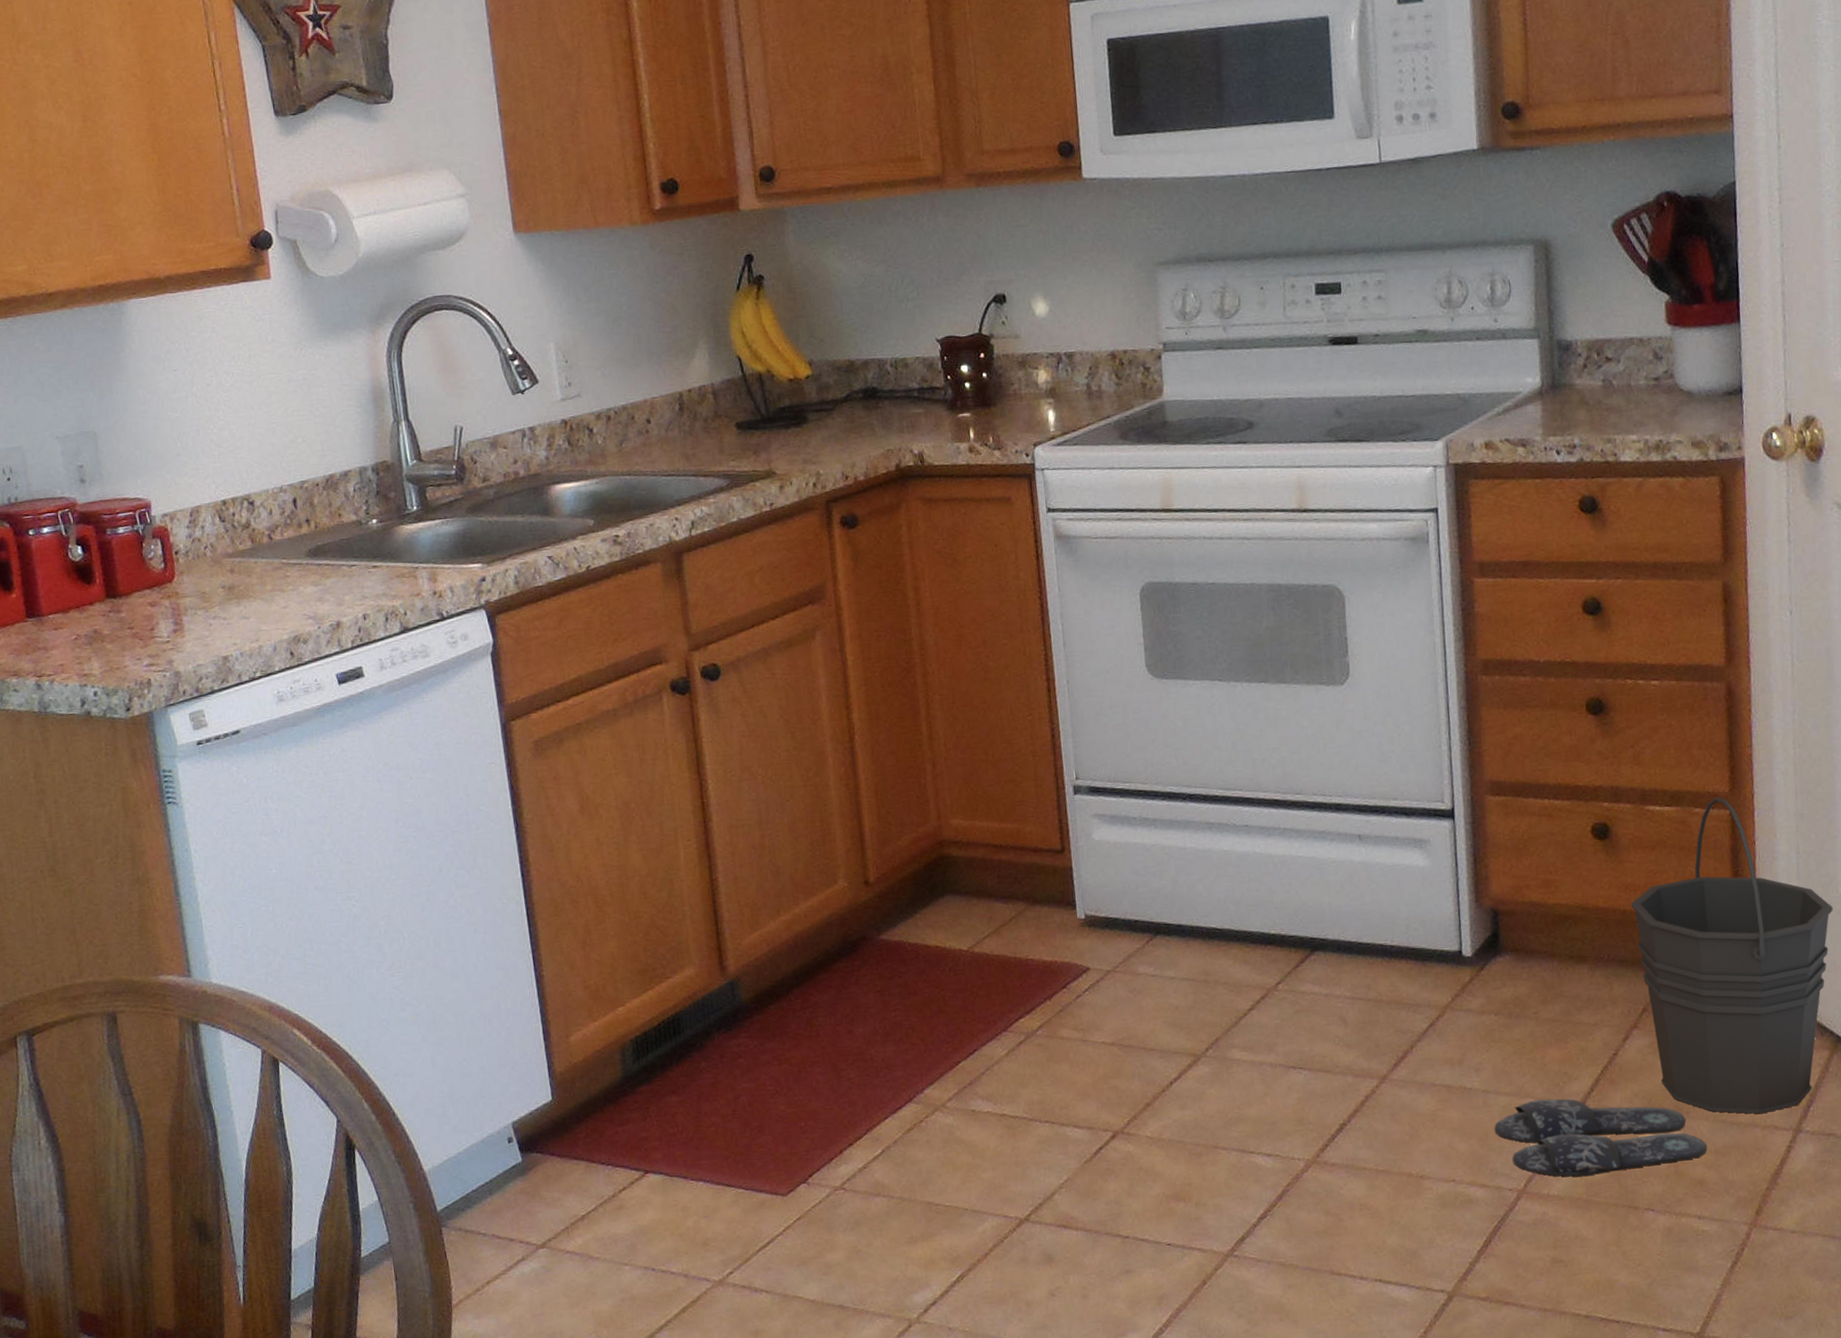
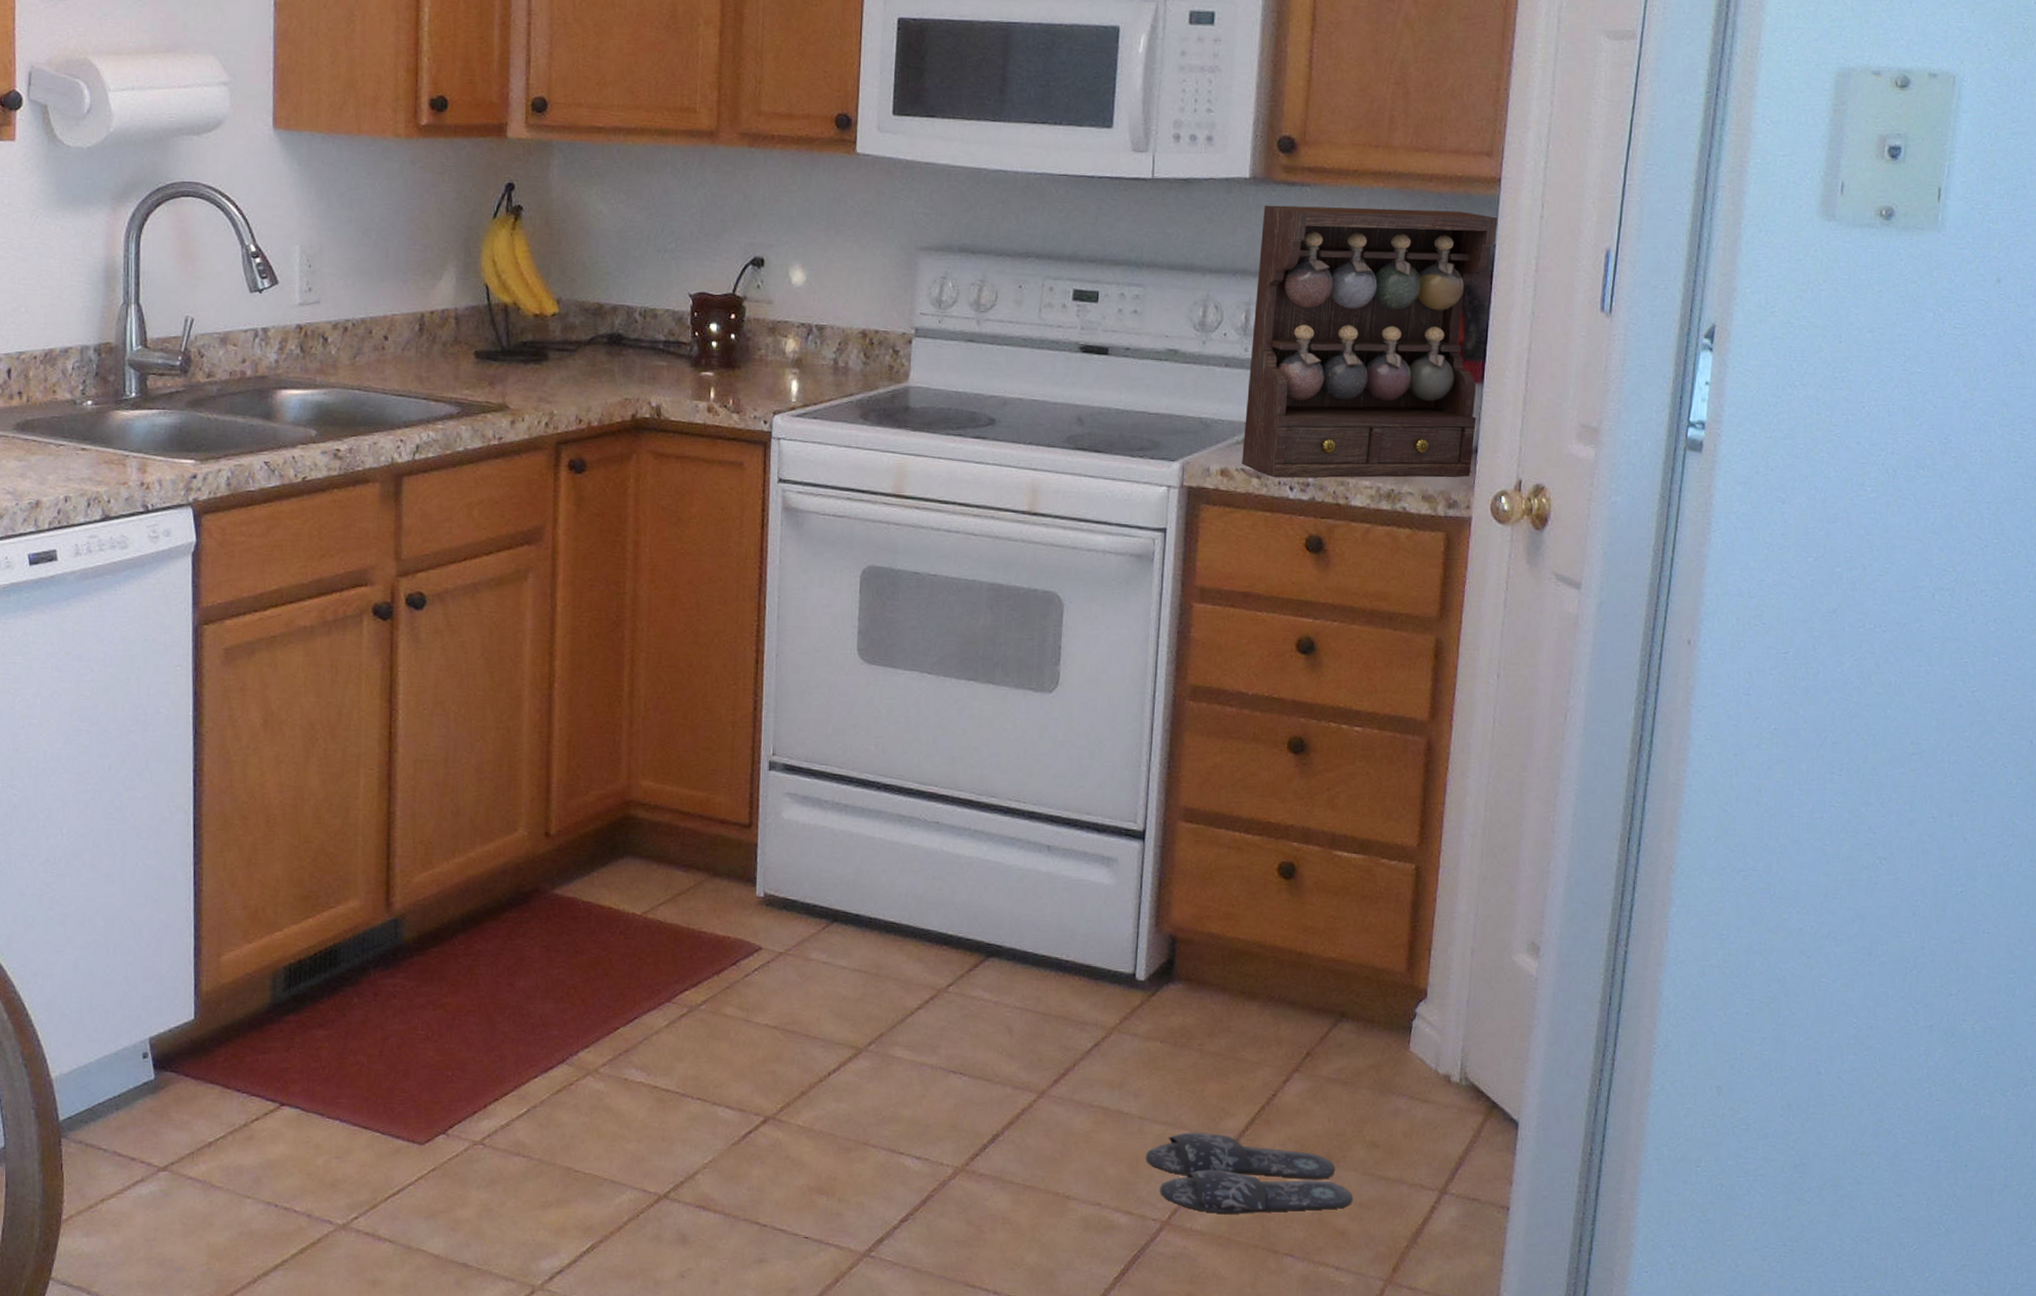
spice rack: none [1495,153,1738,444] -> present [1242,205,1498,478]
bucket: present [1631,797,1833,1115] -> none [1308,850,1504,1171]

